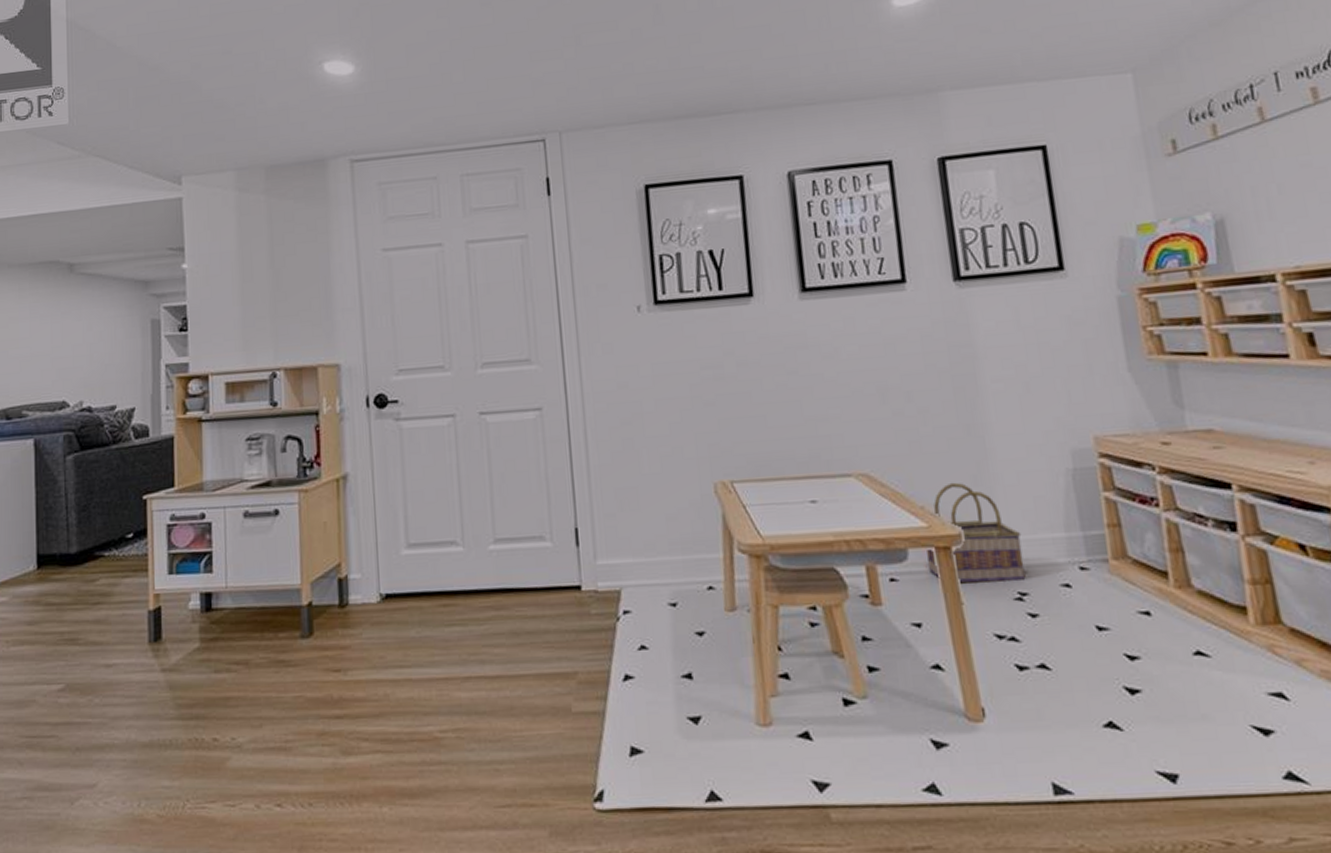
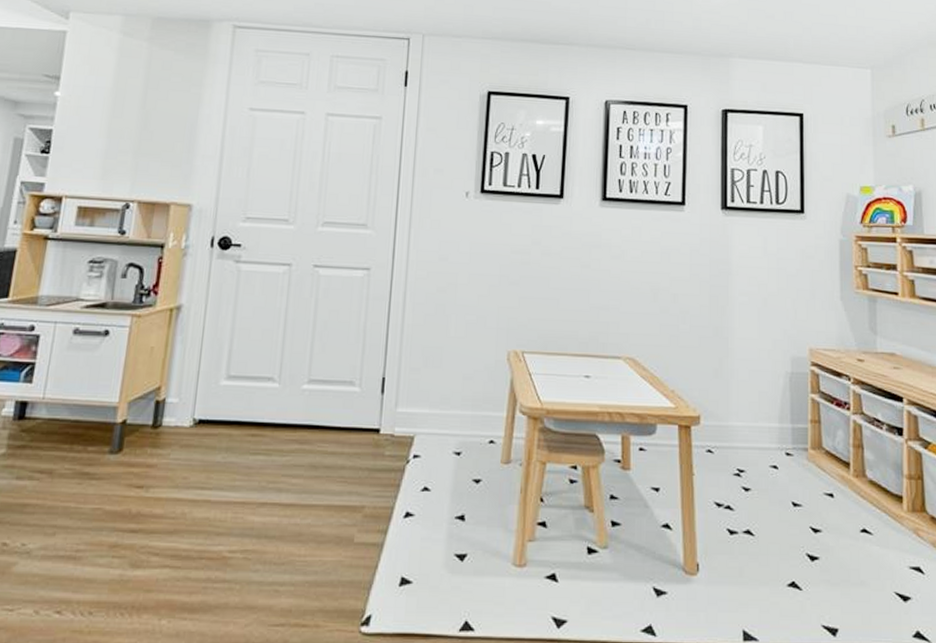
basket: present [927,482,1026,584] -> none [671,373,746,459]

